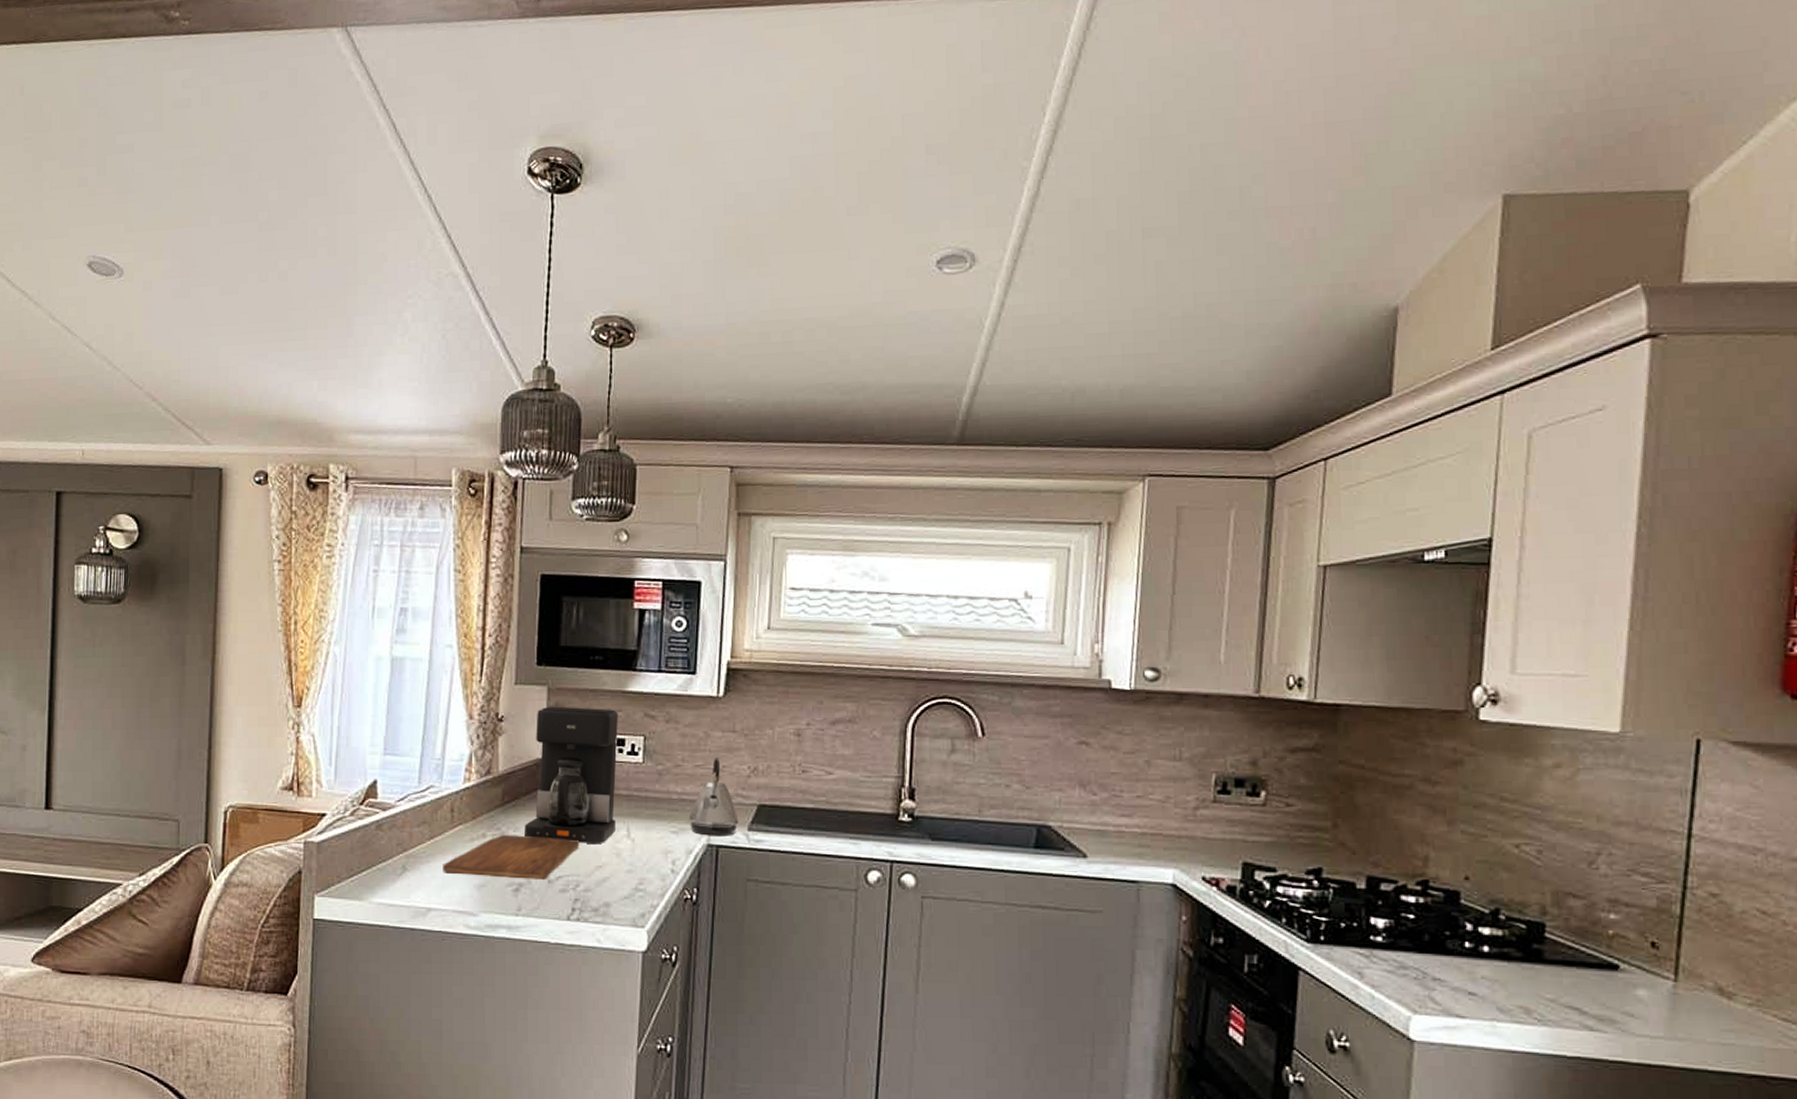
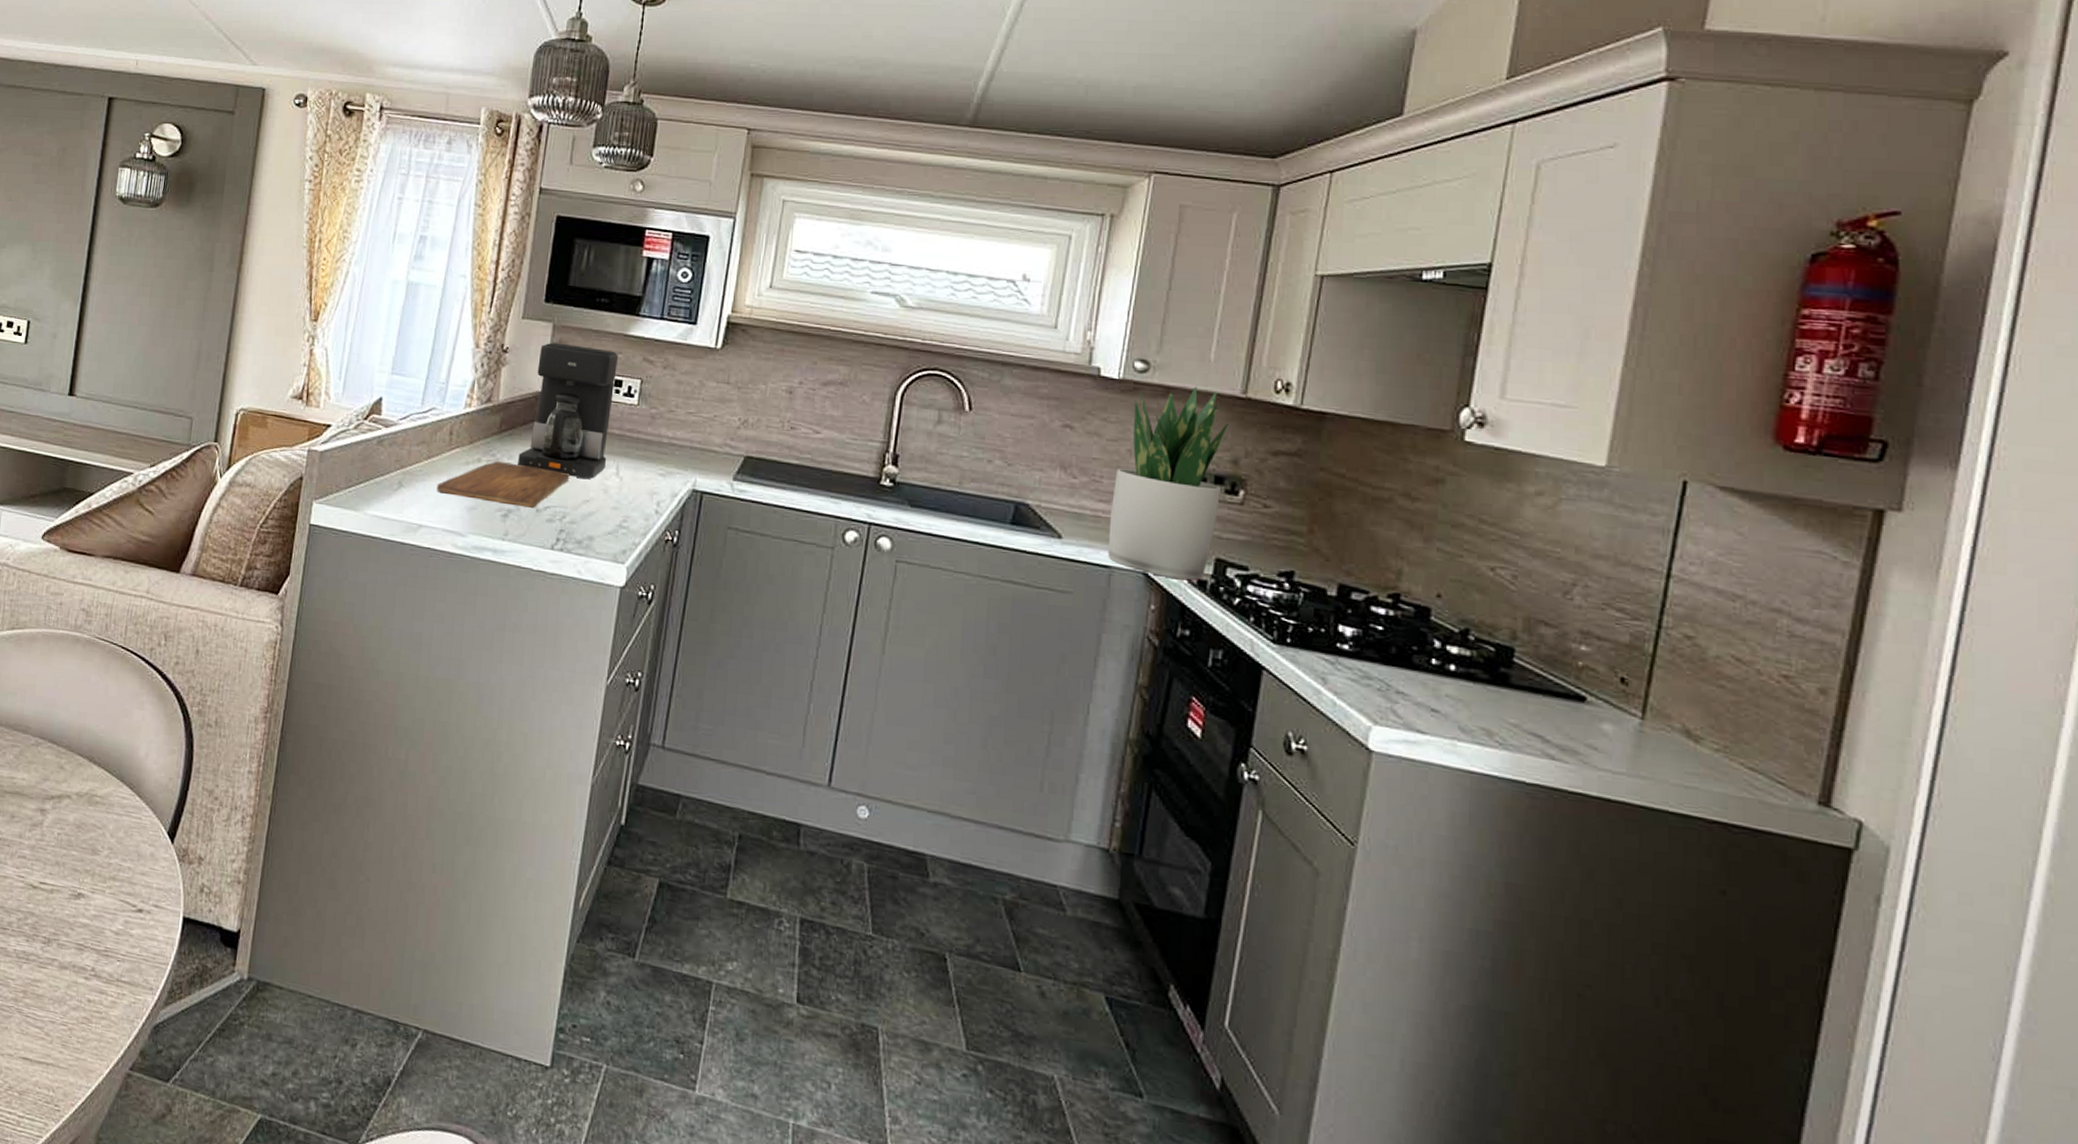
kettle: present [688,756,739,838] -> none [676,405,725,484]
planter: none [1133,690,1246,888] -> present [1107,386,1229,581]

